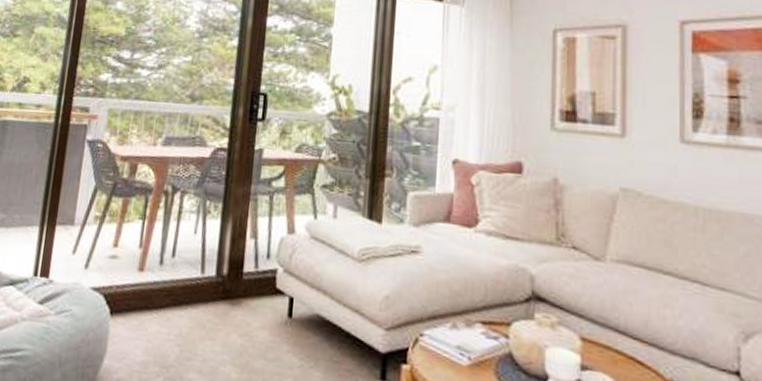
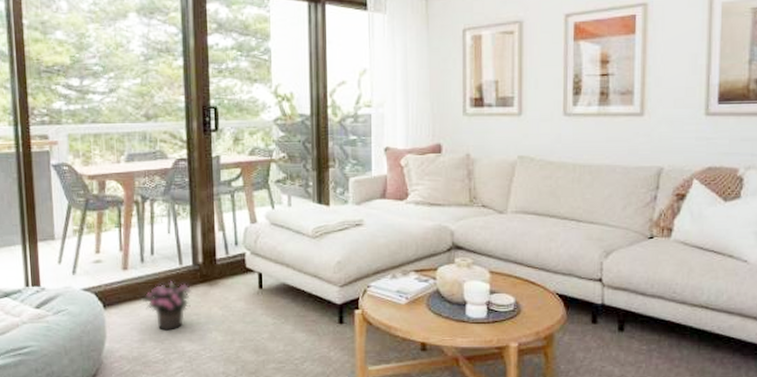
potted flower: none [154,292,210,357] -> present [143,281,191,332]

